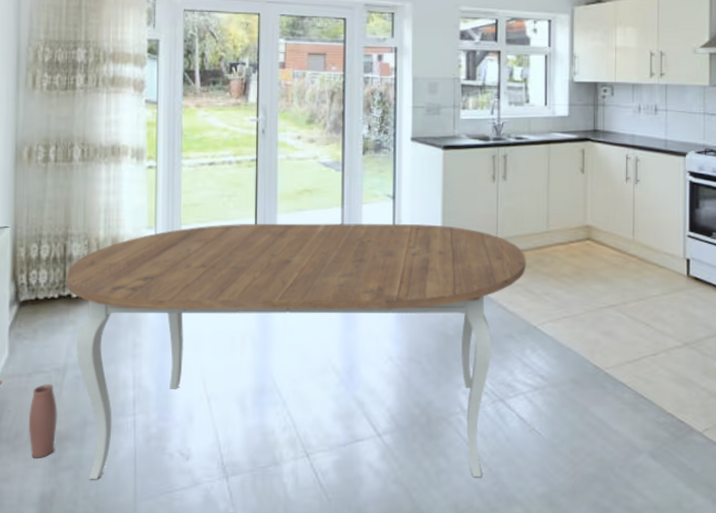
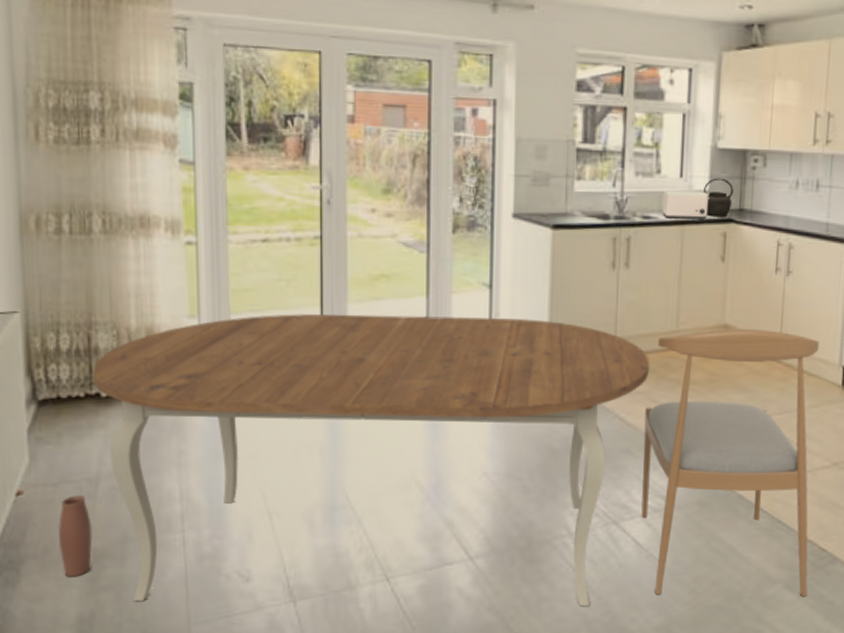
dining chair: none [523,228,670,466] -> present [641,328,819,597]
toaster: none [531,116,569,139] -> present [662,190,709,220]
kettle: none [565,105,588,137] -> present [704,178,734,217]

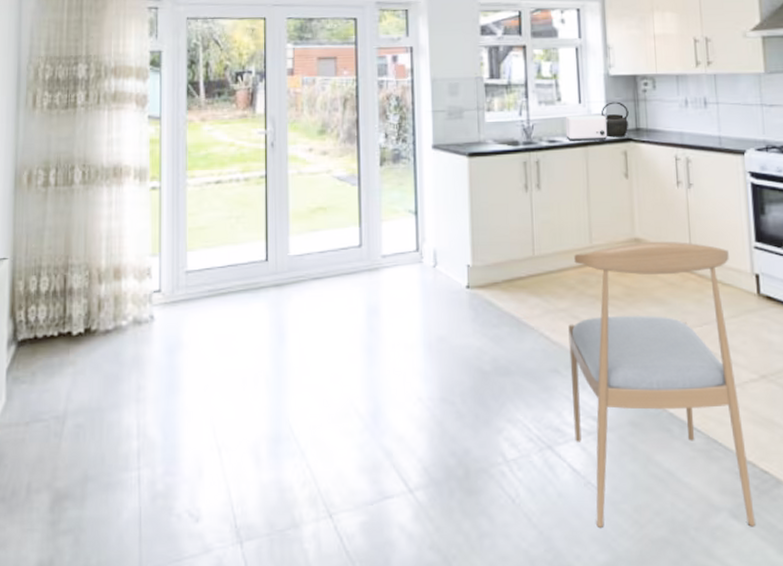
vase: present [58,494,93,577] -> none [25,433,57,520]
dining table: present [93,313,650,607] -> none [66,242,569,546]

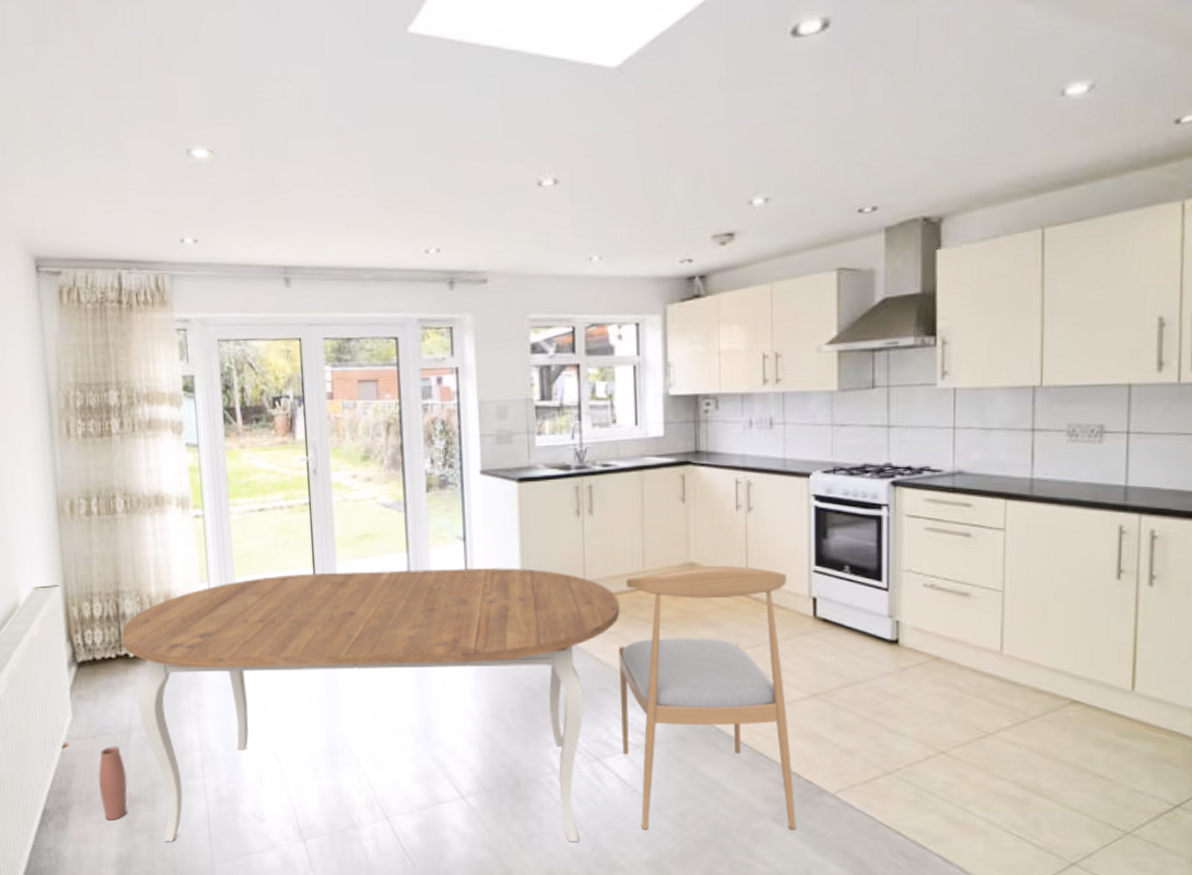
vase: none [25,433,57,520] -> present [98,745,127,820]
dining table: none [66,242,569,546] -> present [121,568,620,843]
toaster: present [565,115,608,141] -> none [620,437,665,465]
kettle: present [602,101,629,137] -> none [659,423,688,461]

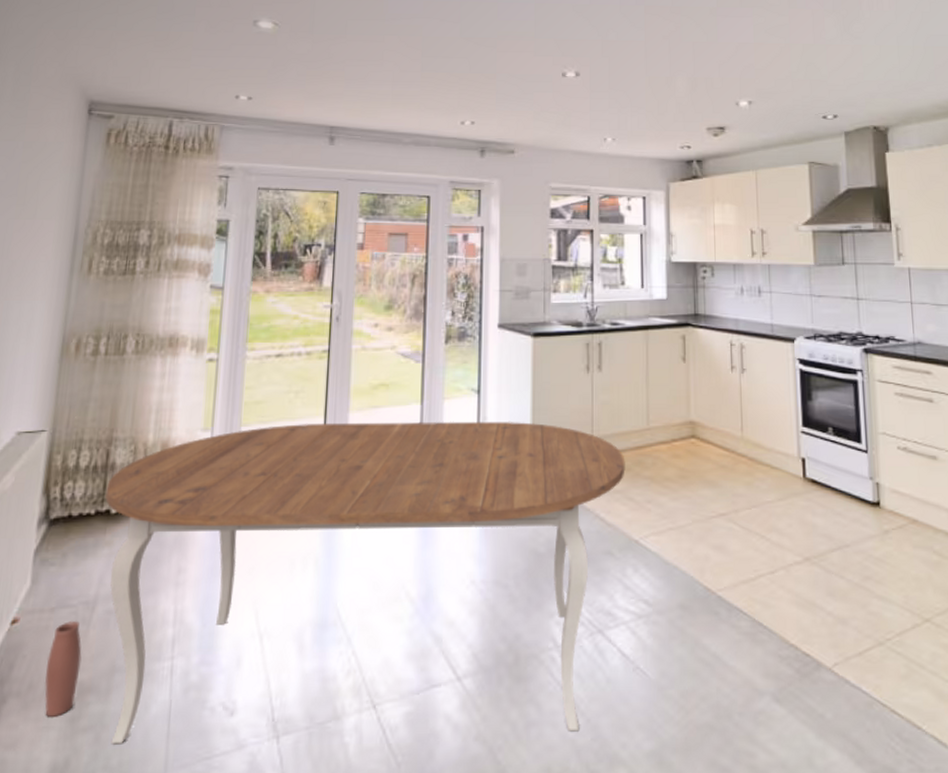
dining chair: present [618,565,796,830] -> none [623,424,796,714]

